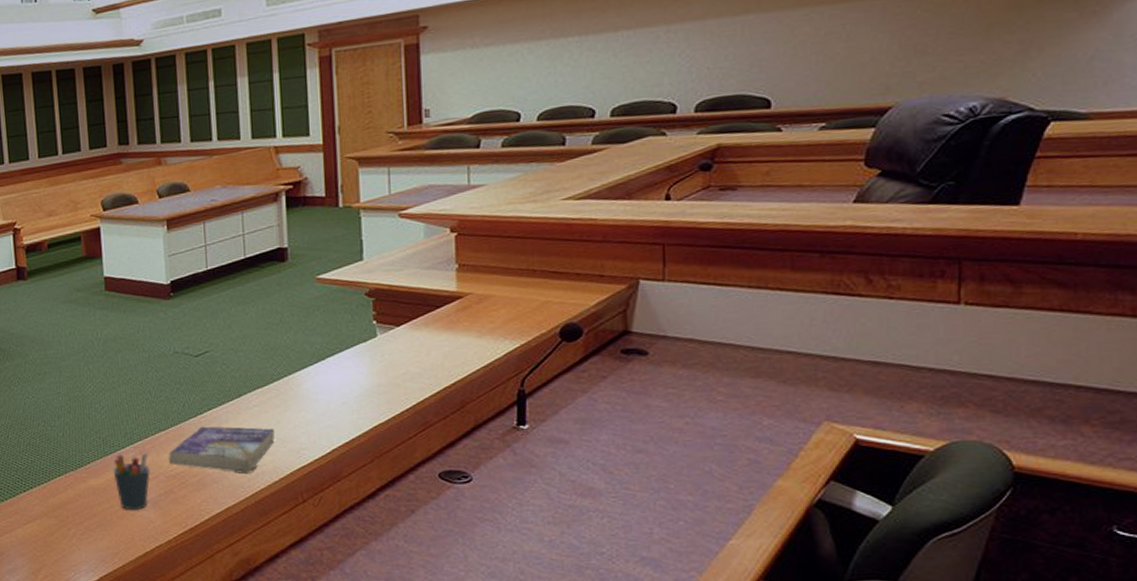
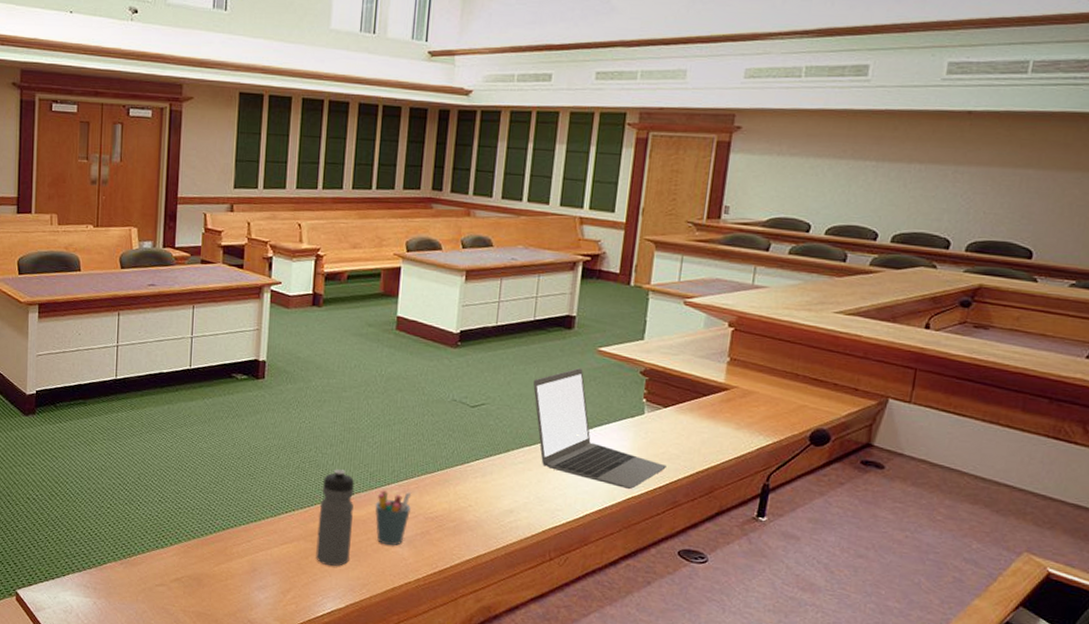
water bottle: none [56,440,96,540] -> present [316,469,355,567]
book: present [169,426,275,475] -> none [430,474,535,527]
laptop: none [255,300,410,417] -> present [533,368,666,490]

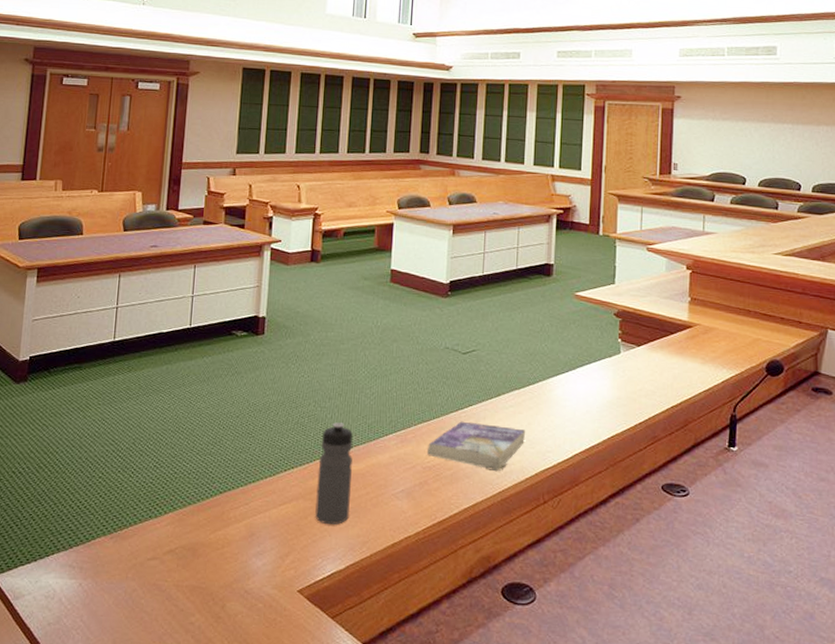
pen holder: present [375,490,412,546] -> none [373,442,410,499]
book: none [430,474,535,527] -> present [427,421,526,472]
laptop: present [533,368,666,490] -> none [519,312,644,427]

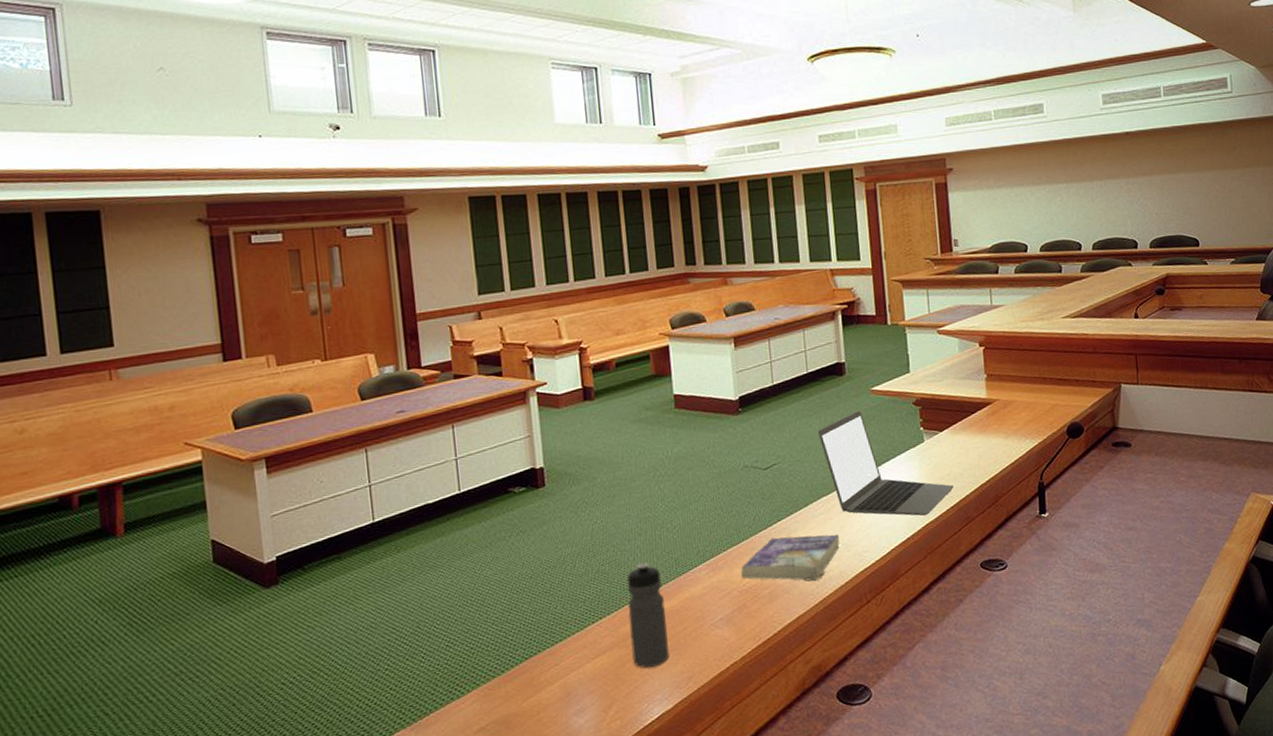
laptop: none [519,312,644,427] -> present [818,411,954,516]

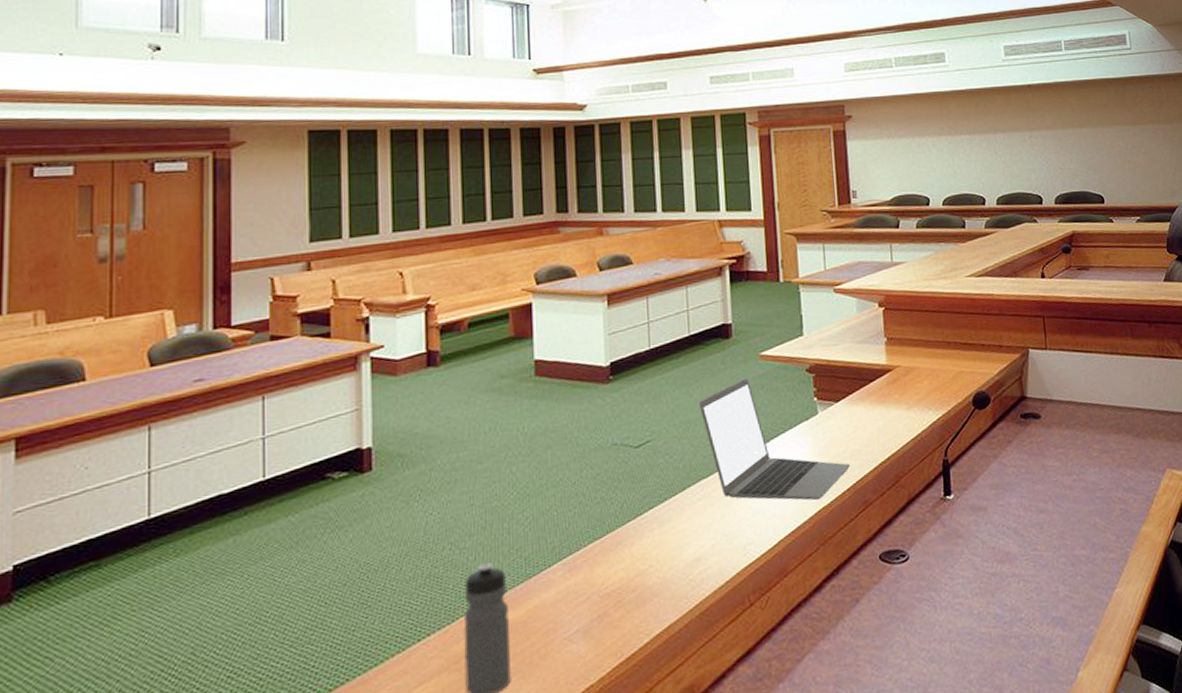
book: present [741,535,840,582] -> none [603,524,721,582]

